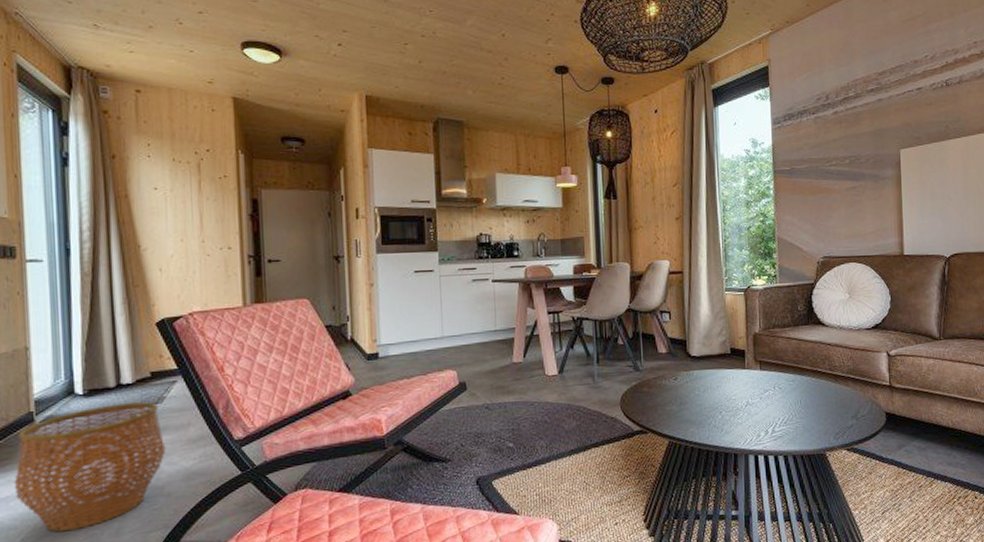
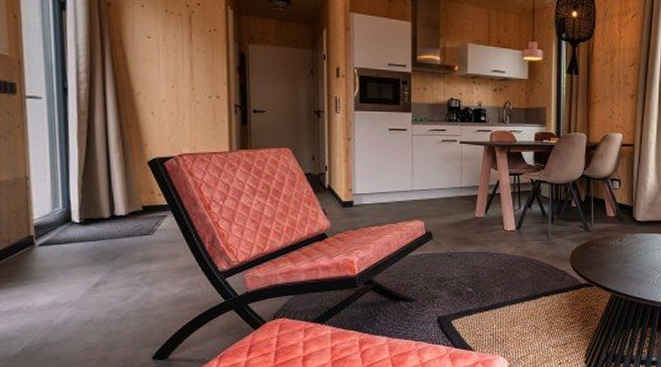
basket: present [13,402,166,532] -> none [15,233,156,344]

